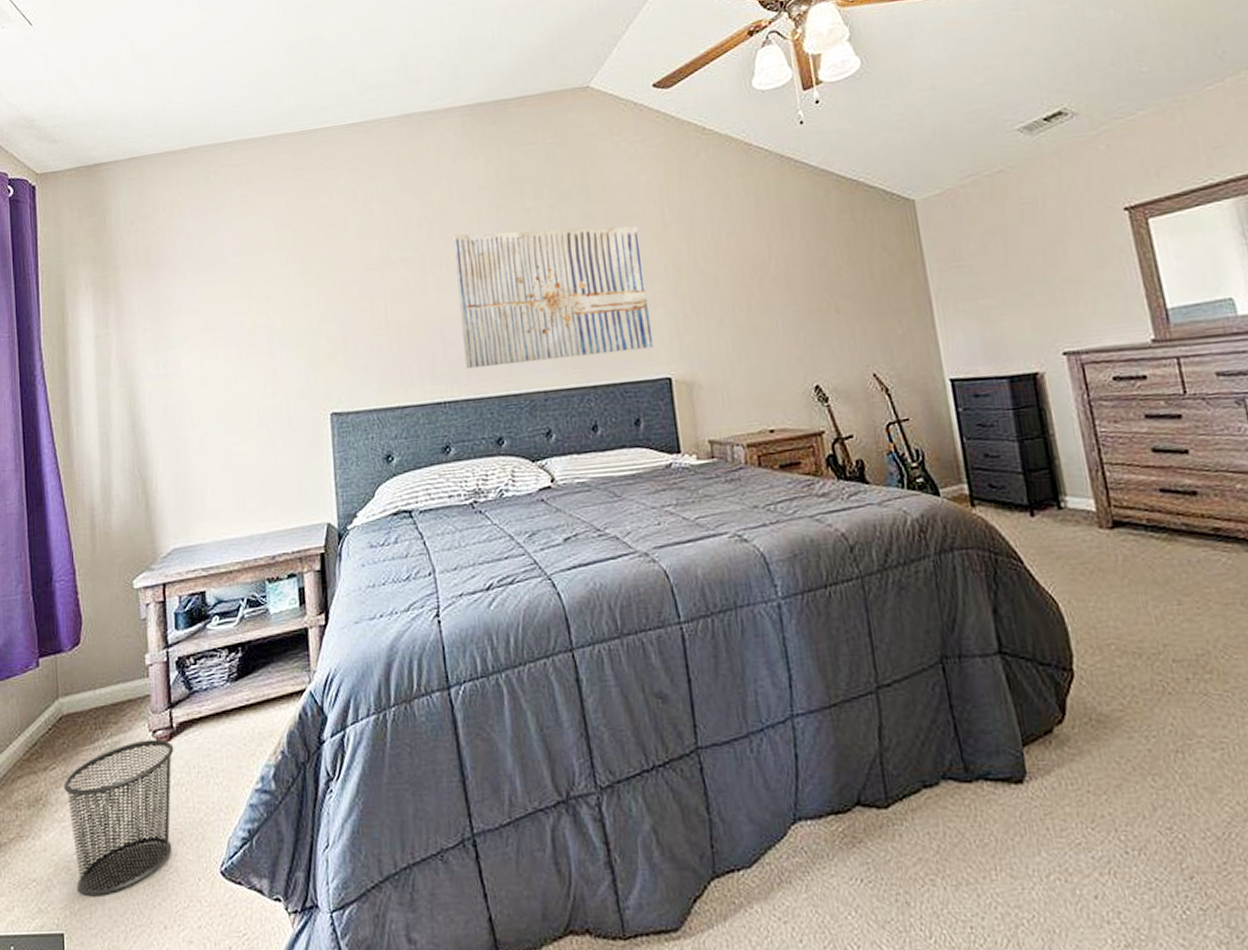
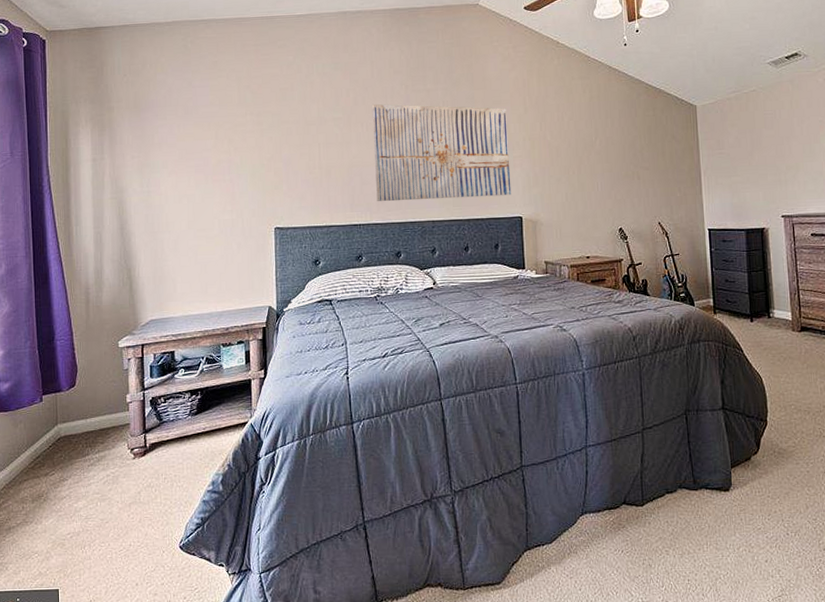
waste bin: present [64,739,174,897] -> none [60,454,147,564]

